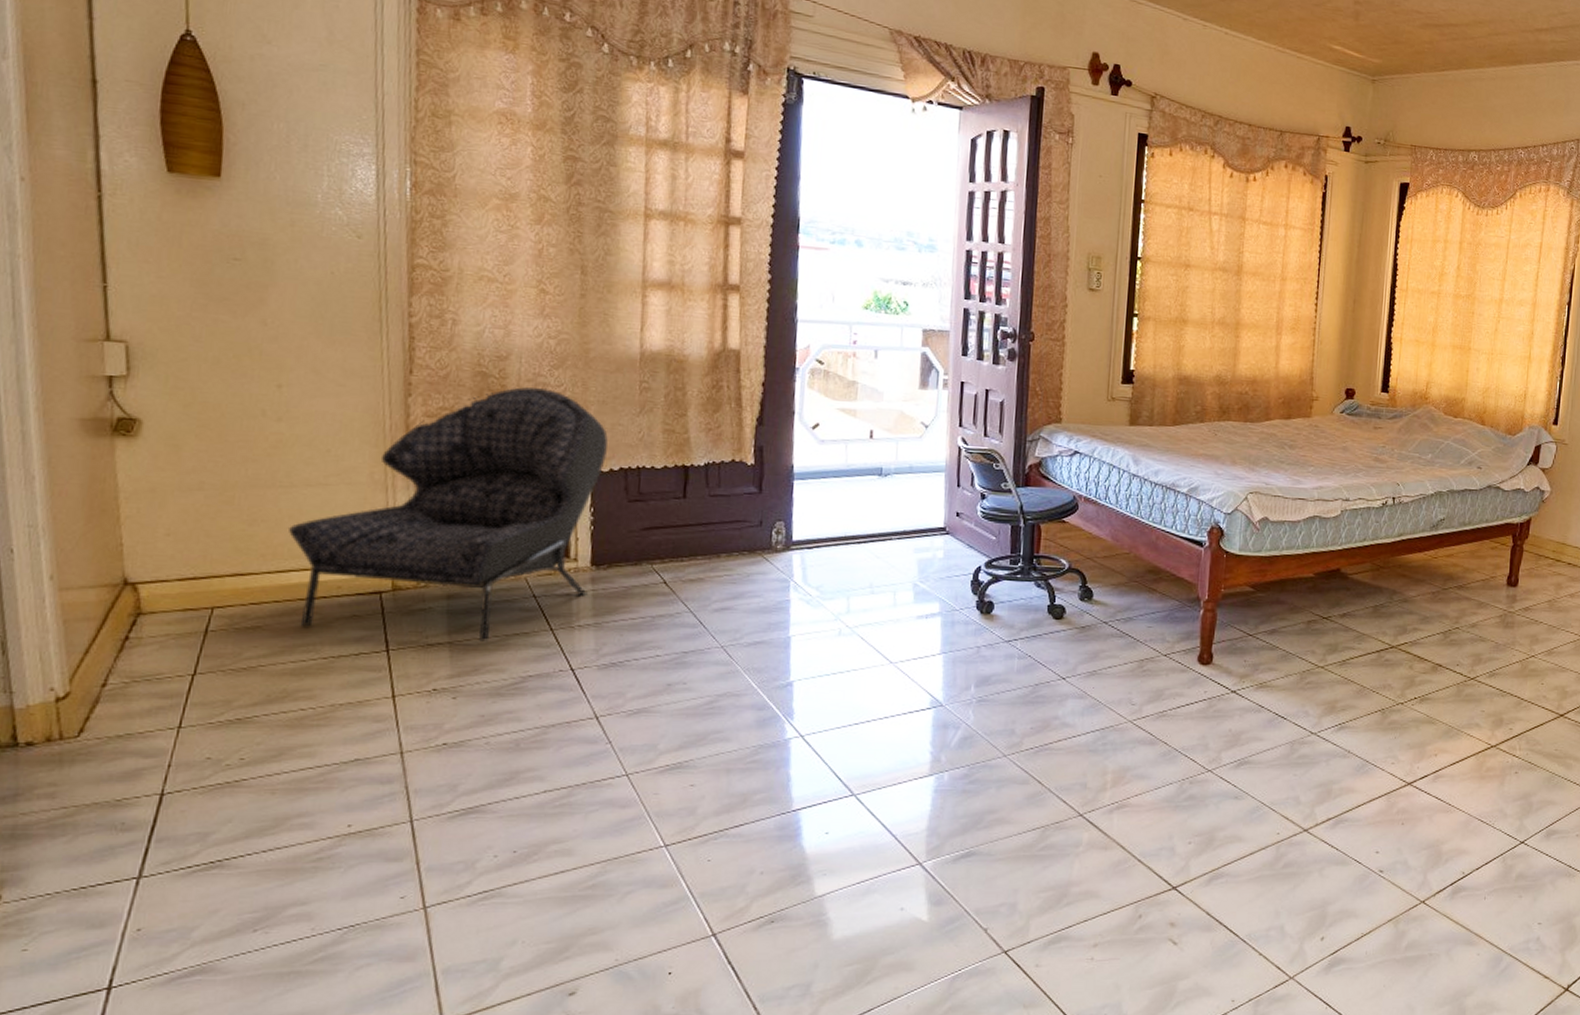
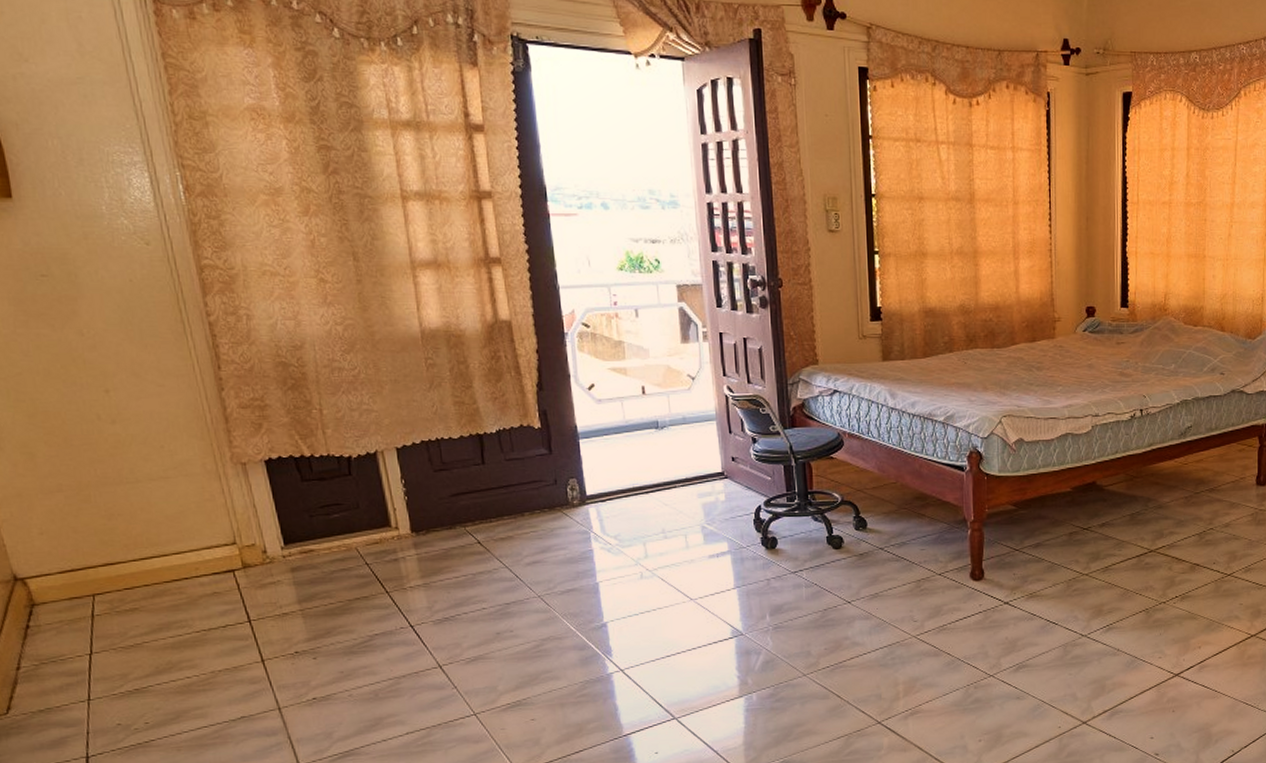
armchair: present [289,387,608,642] -> none [143,373,413,607]

